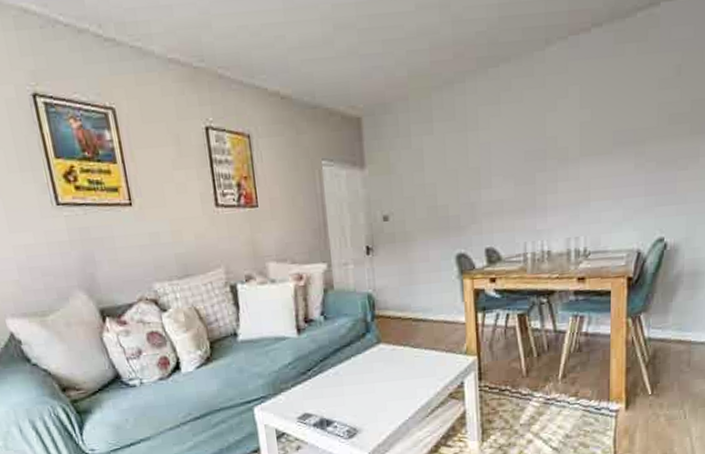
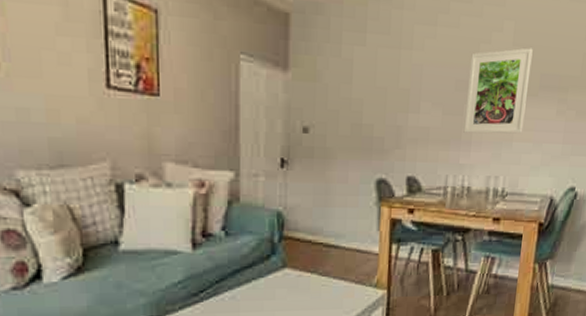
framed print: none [537,108,602,200] -> present [463,48,533,134]

